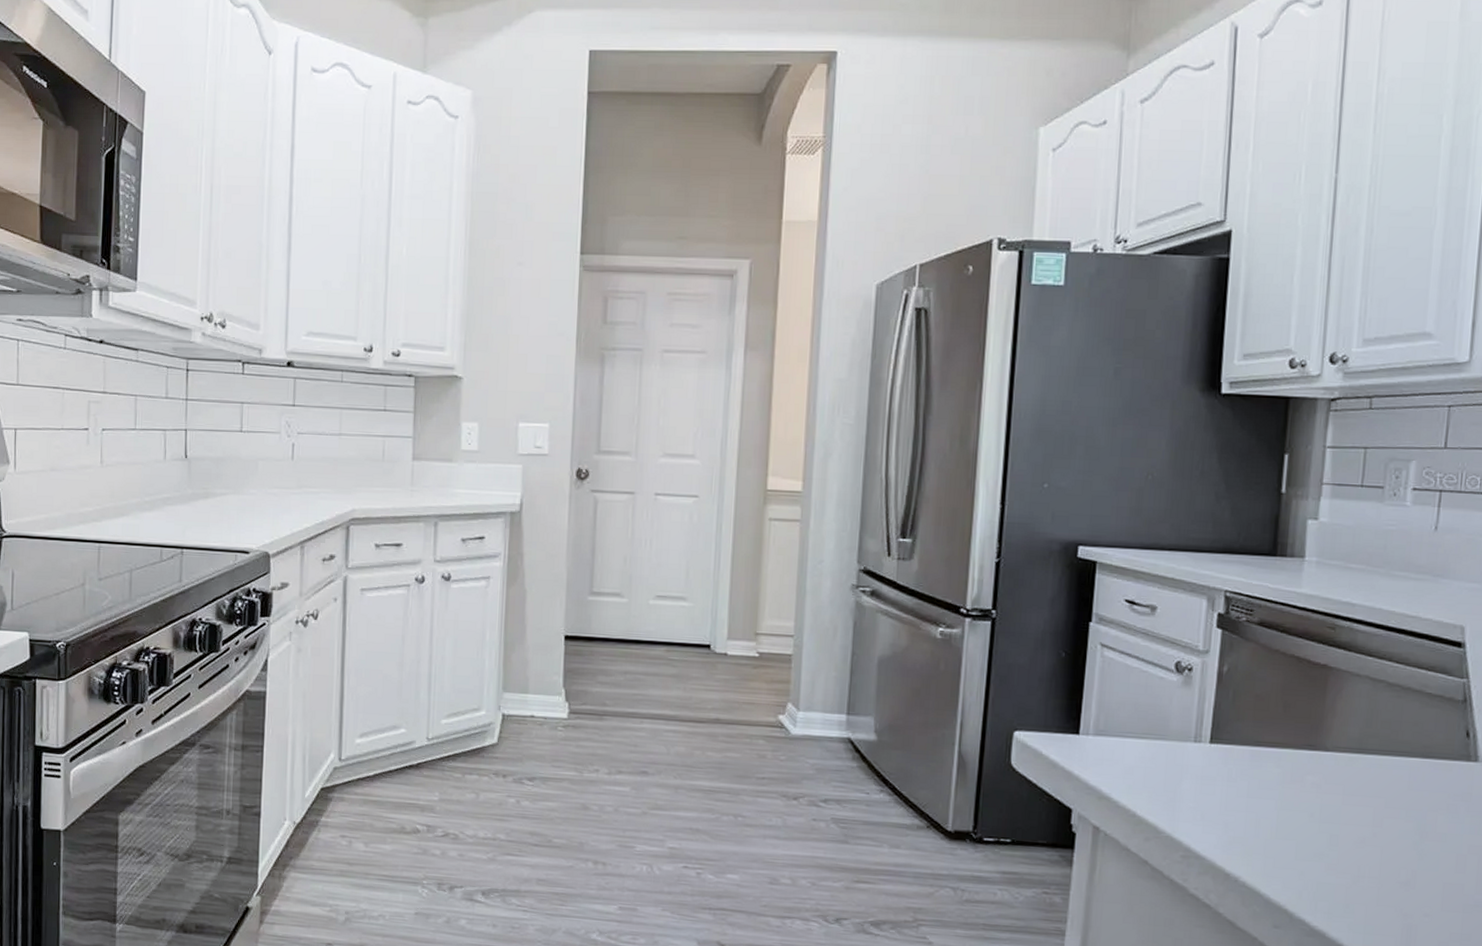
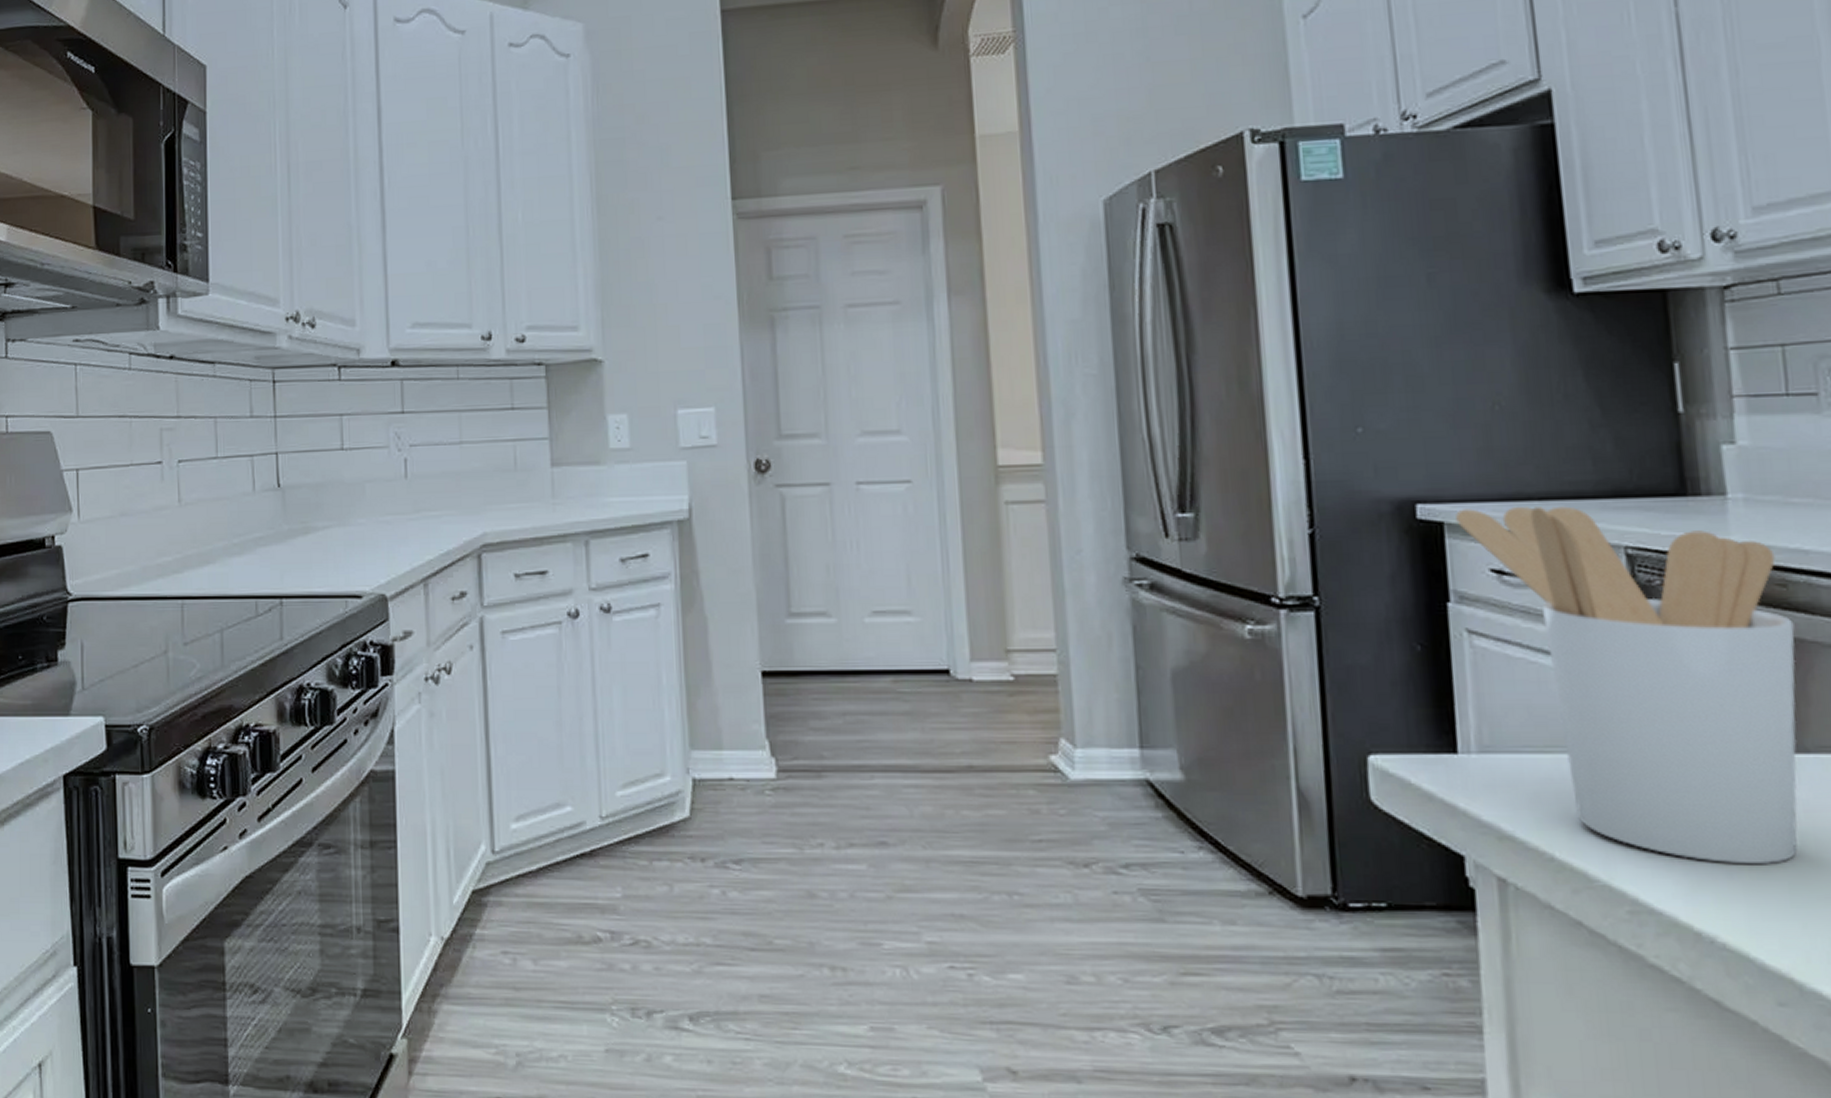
utensil holder: none [1106,552,1335,828] -> present [1456,506,1798,864]

